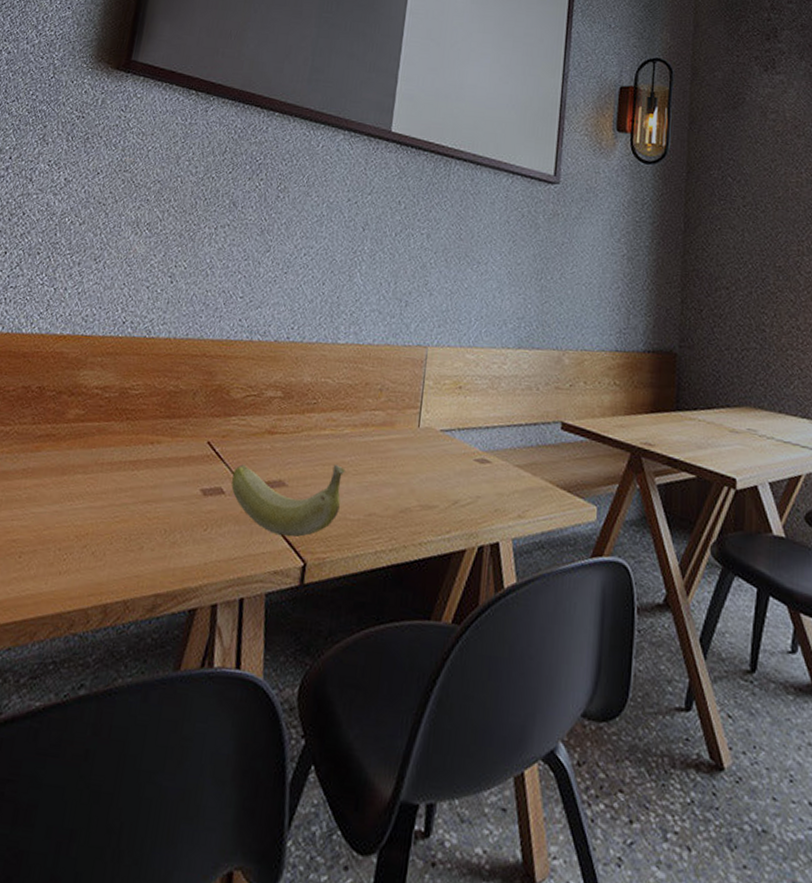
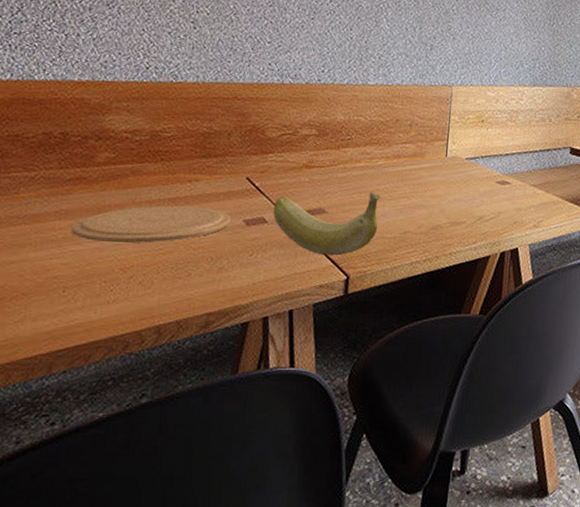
plate: none [34,468,188,509] -> present [70,205,230,244]

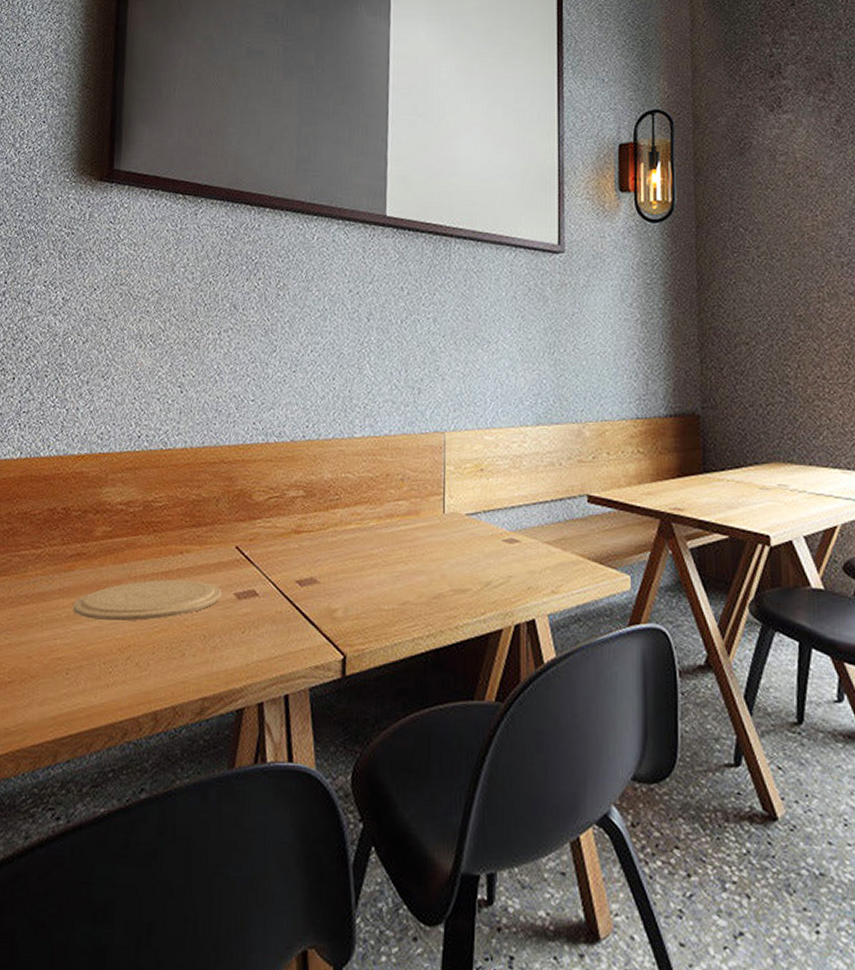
banana: present [273,192,381,256] -> none [264,557,375,632]

